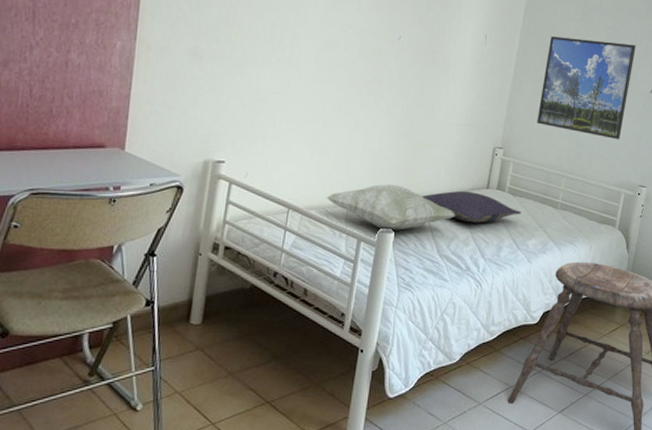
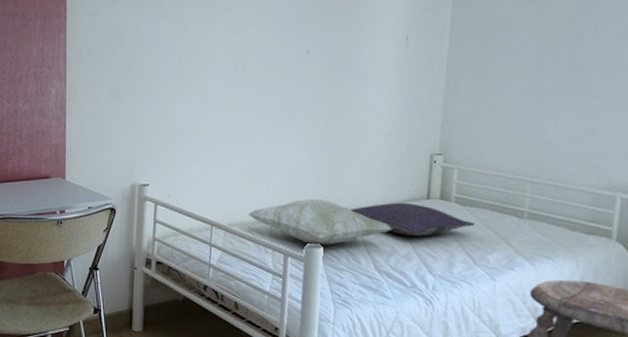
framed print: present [537,36,636,140] -> none [483,20,616,135]

